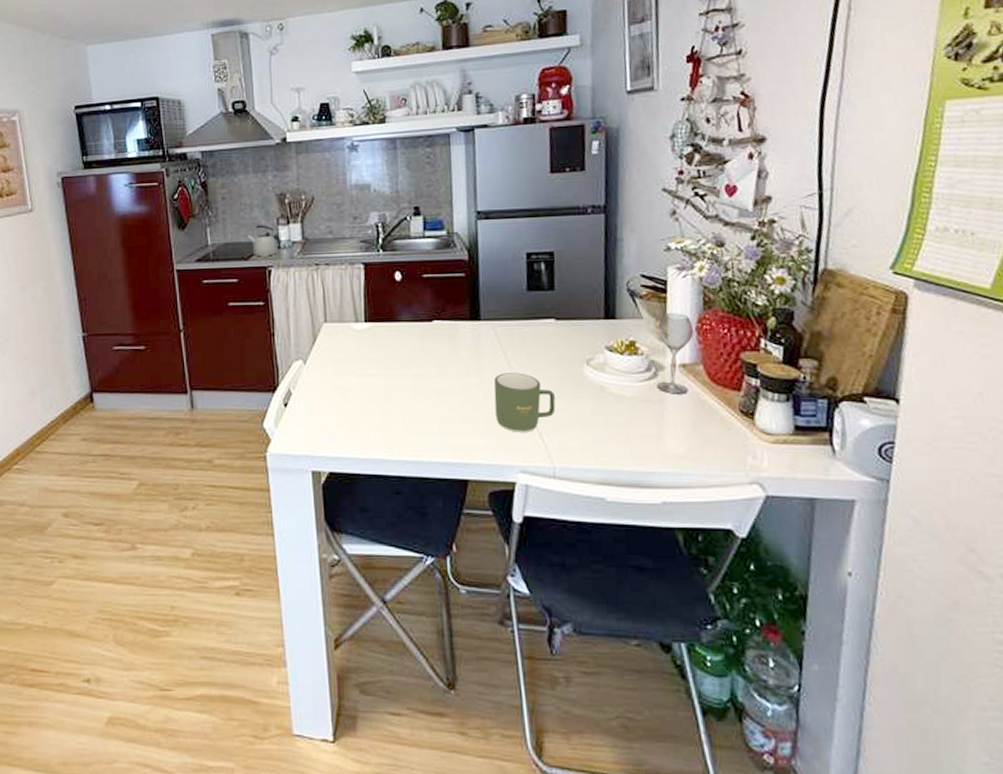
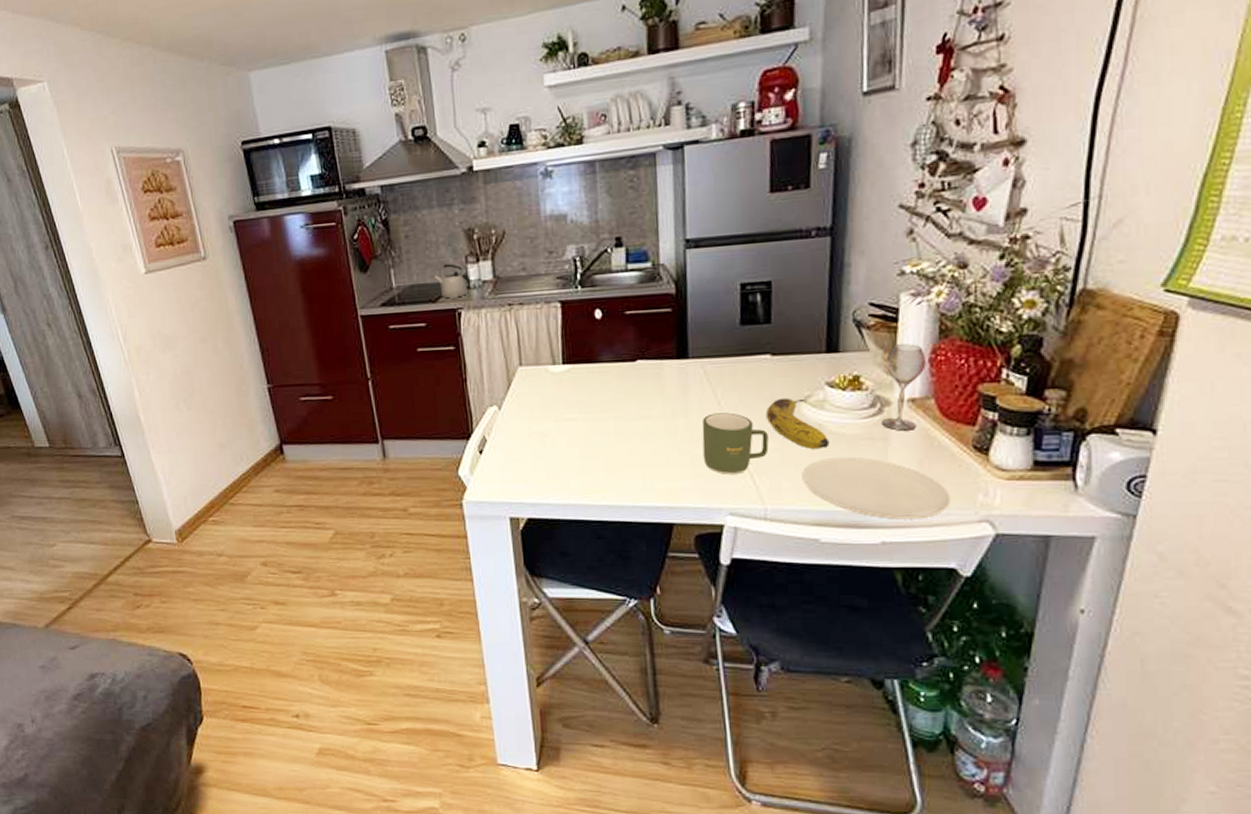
fruit: none [552,360,611,410] -> present [765,397,830,450]
plate: none [586,417,724,480] -> present [801,456,951,520]

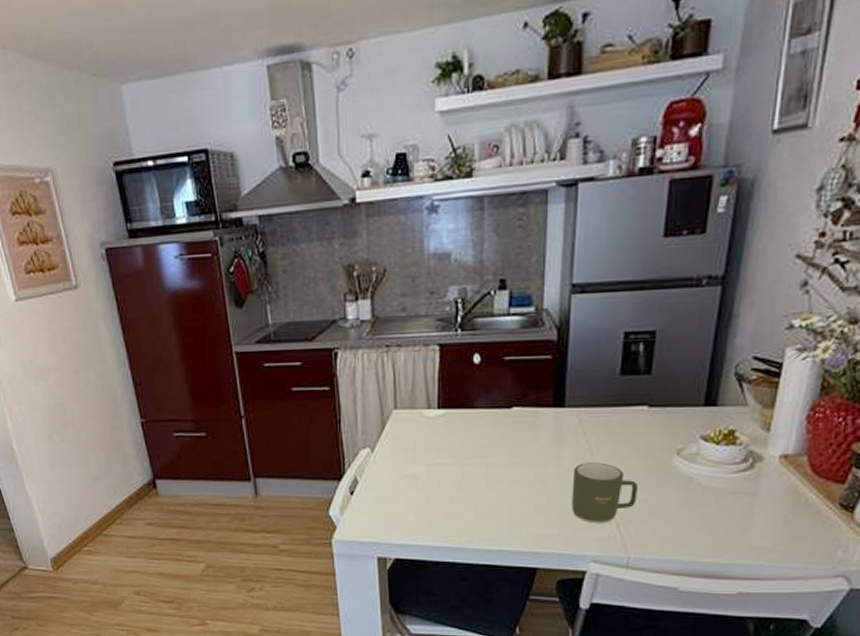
kettle: present [433,263,472,299] -> none [311,301,349,338]
fruit: present [765,397,830,450] -> none [637,449,698,502]
plate: present [801,456,951,520] -> none [666,509,811,572]
wineglass: present [881,344,926,431] -> none [751,400,804,486]

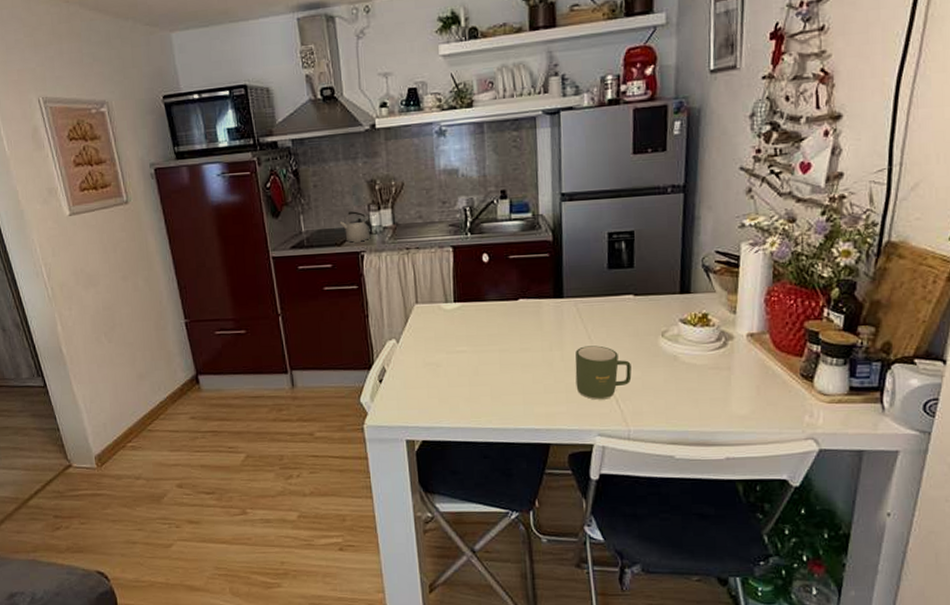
kettle: none [311,301,349,338] -> present [339,211,373,243]

